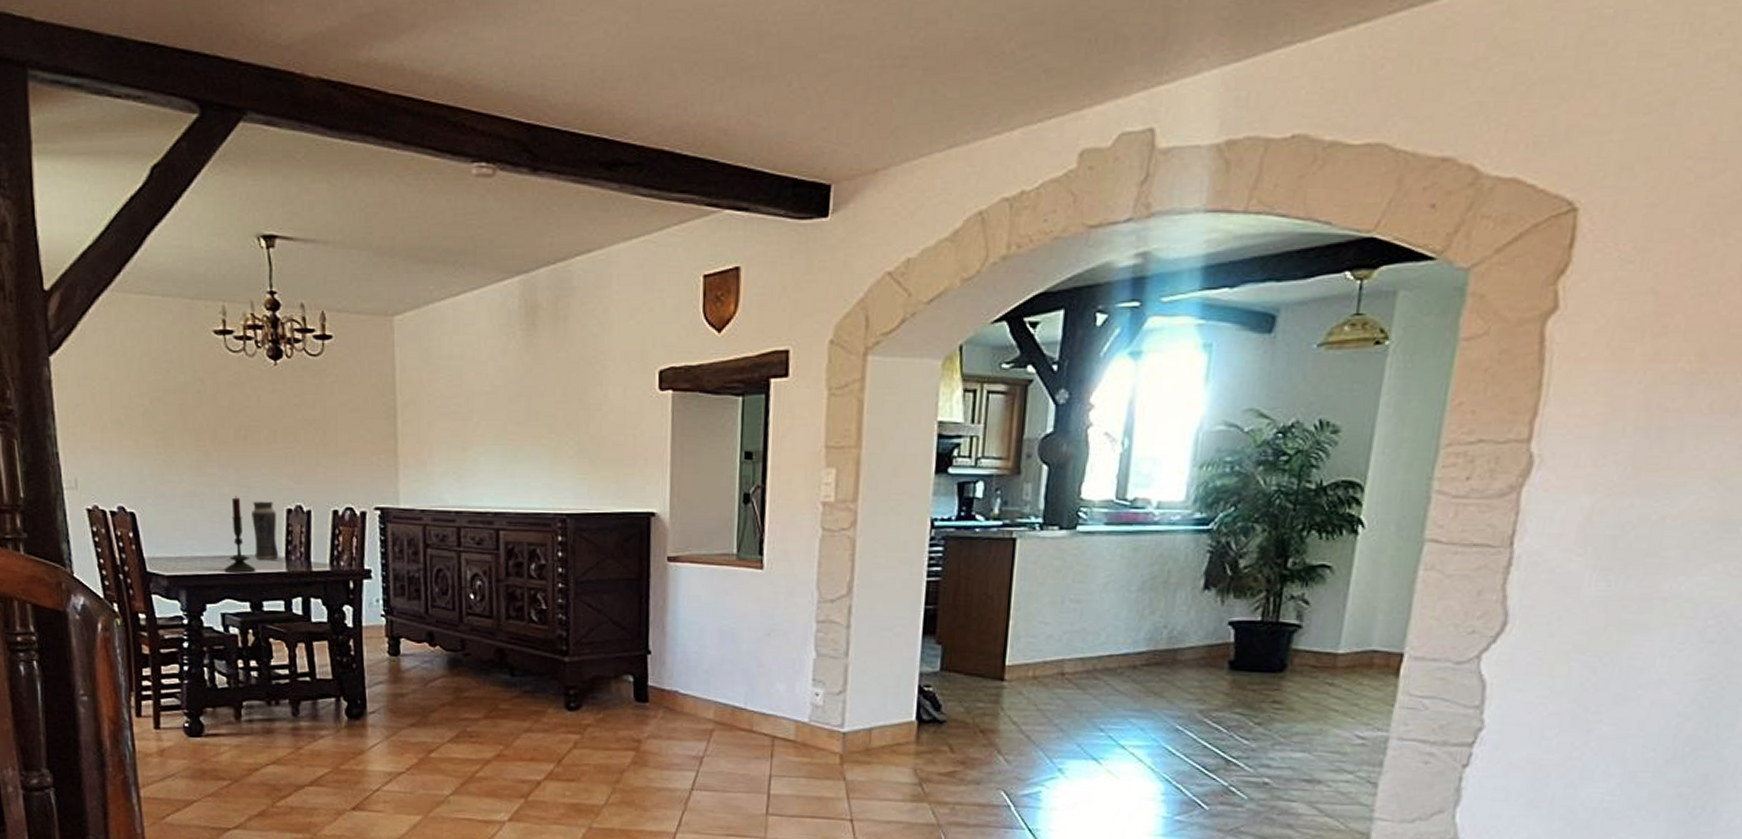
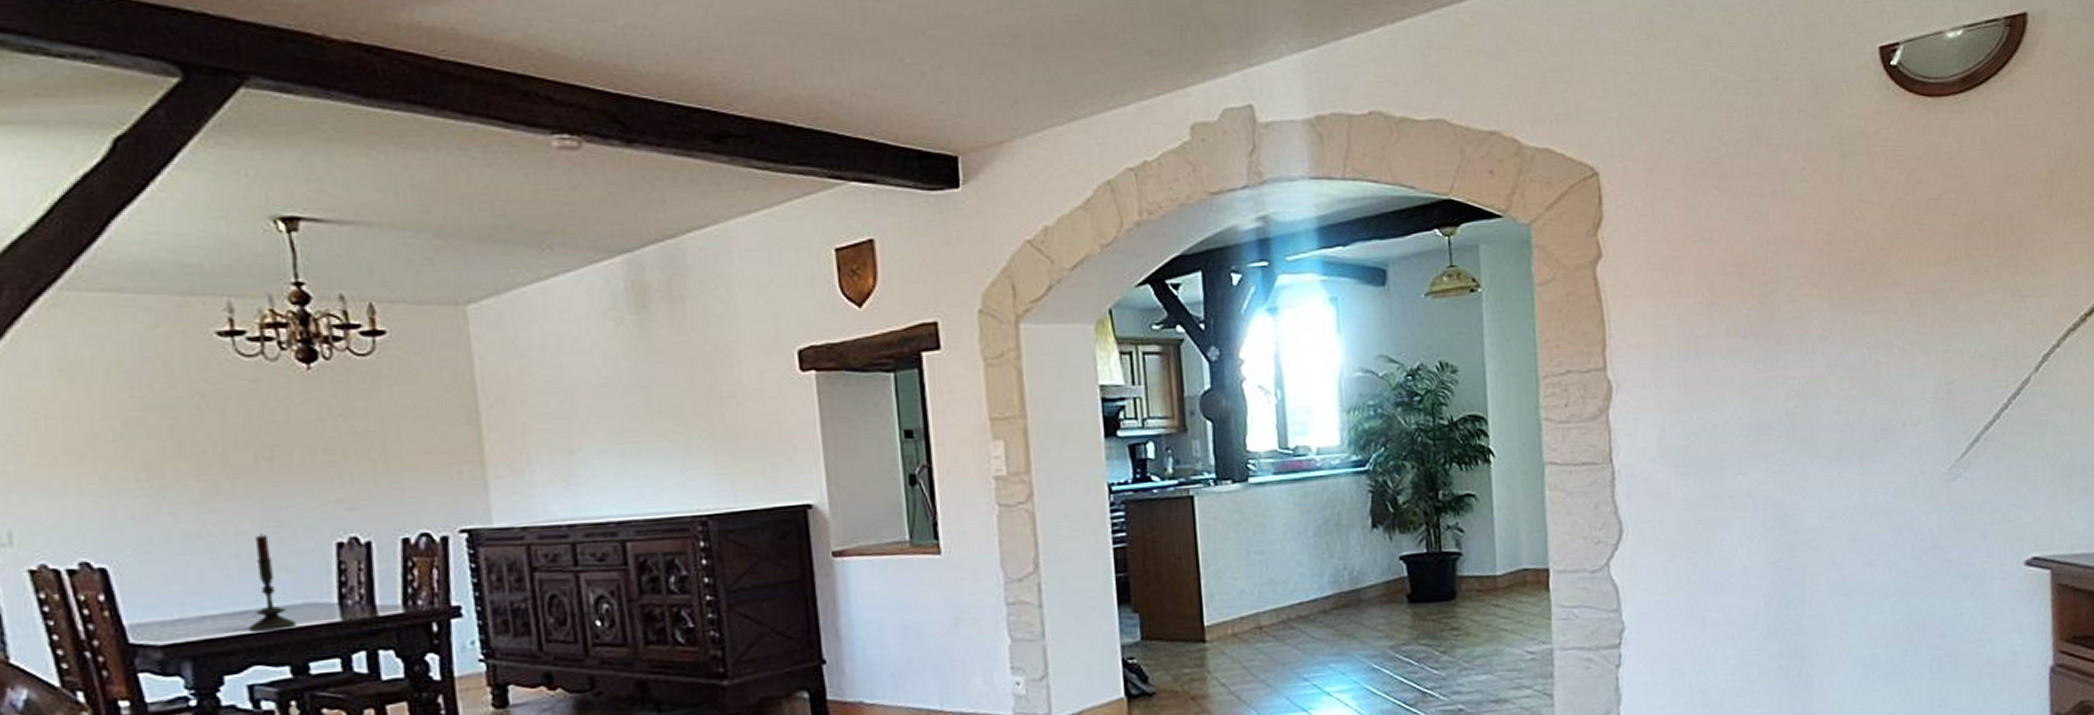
vase: present [252,501,279,561] -> none [285,535,329,612]

